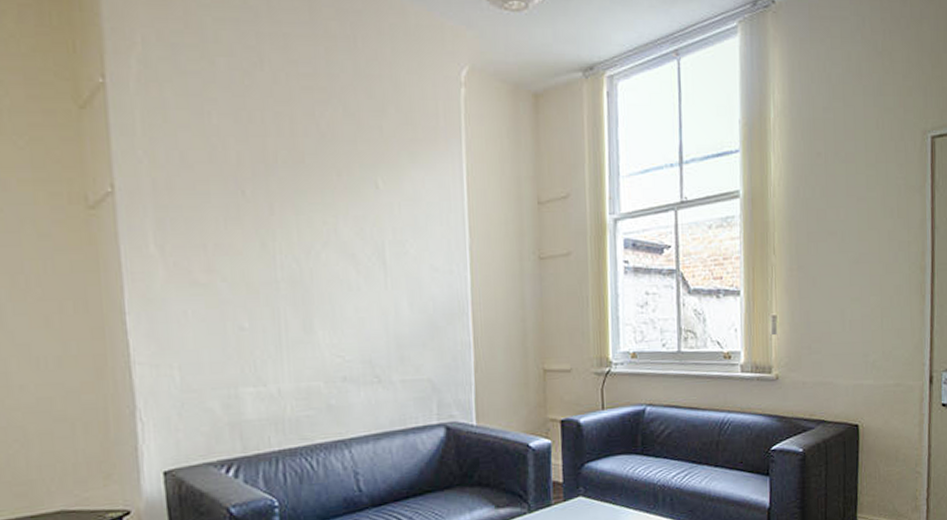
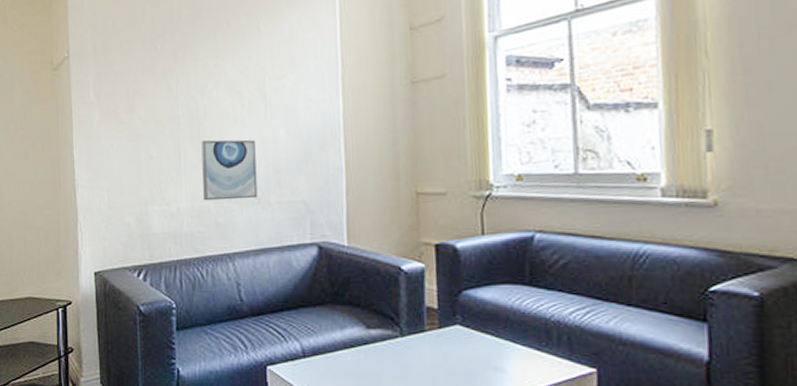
wall art: none [307,309,378,381] -> present [201,139,258,201]

